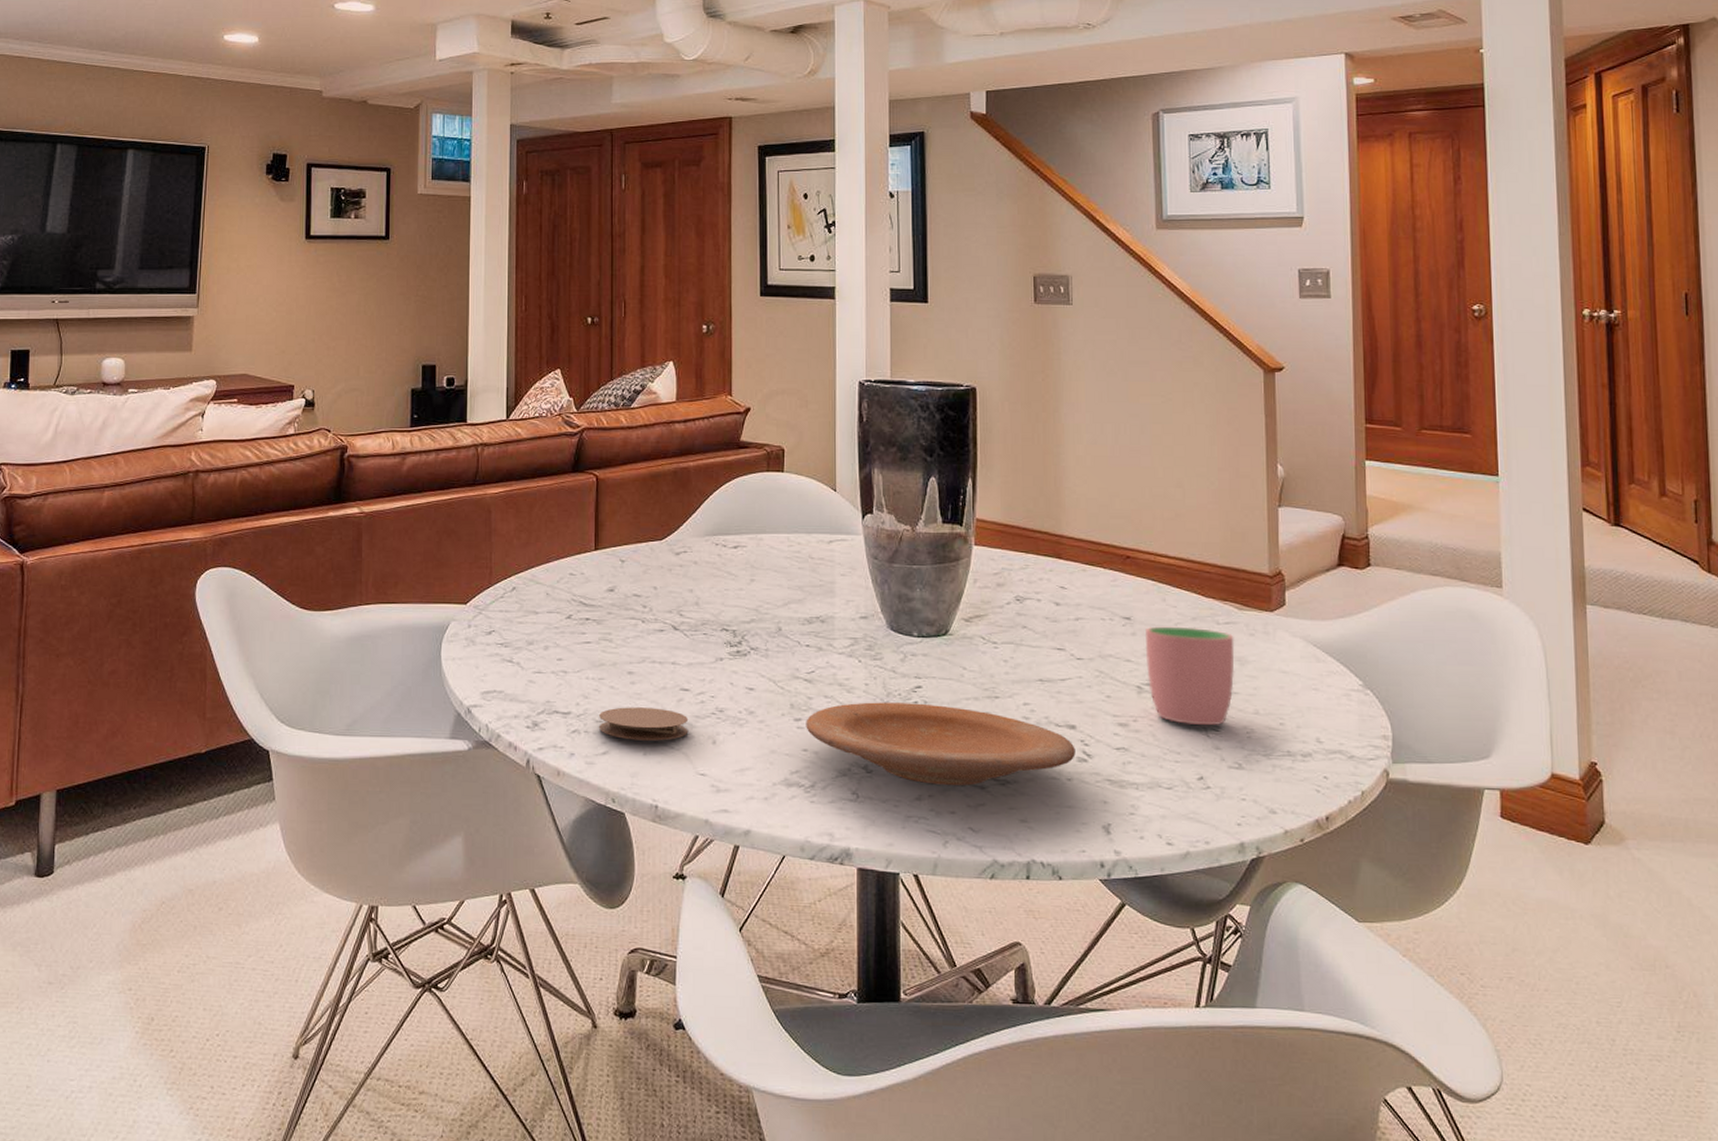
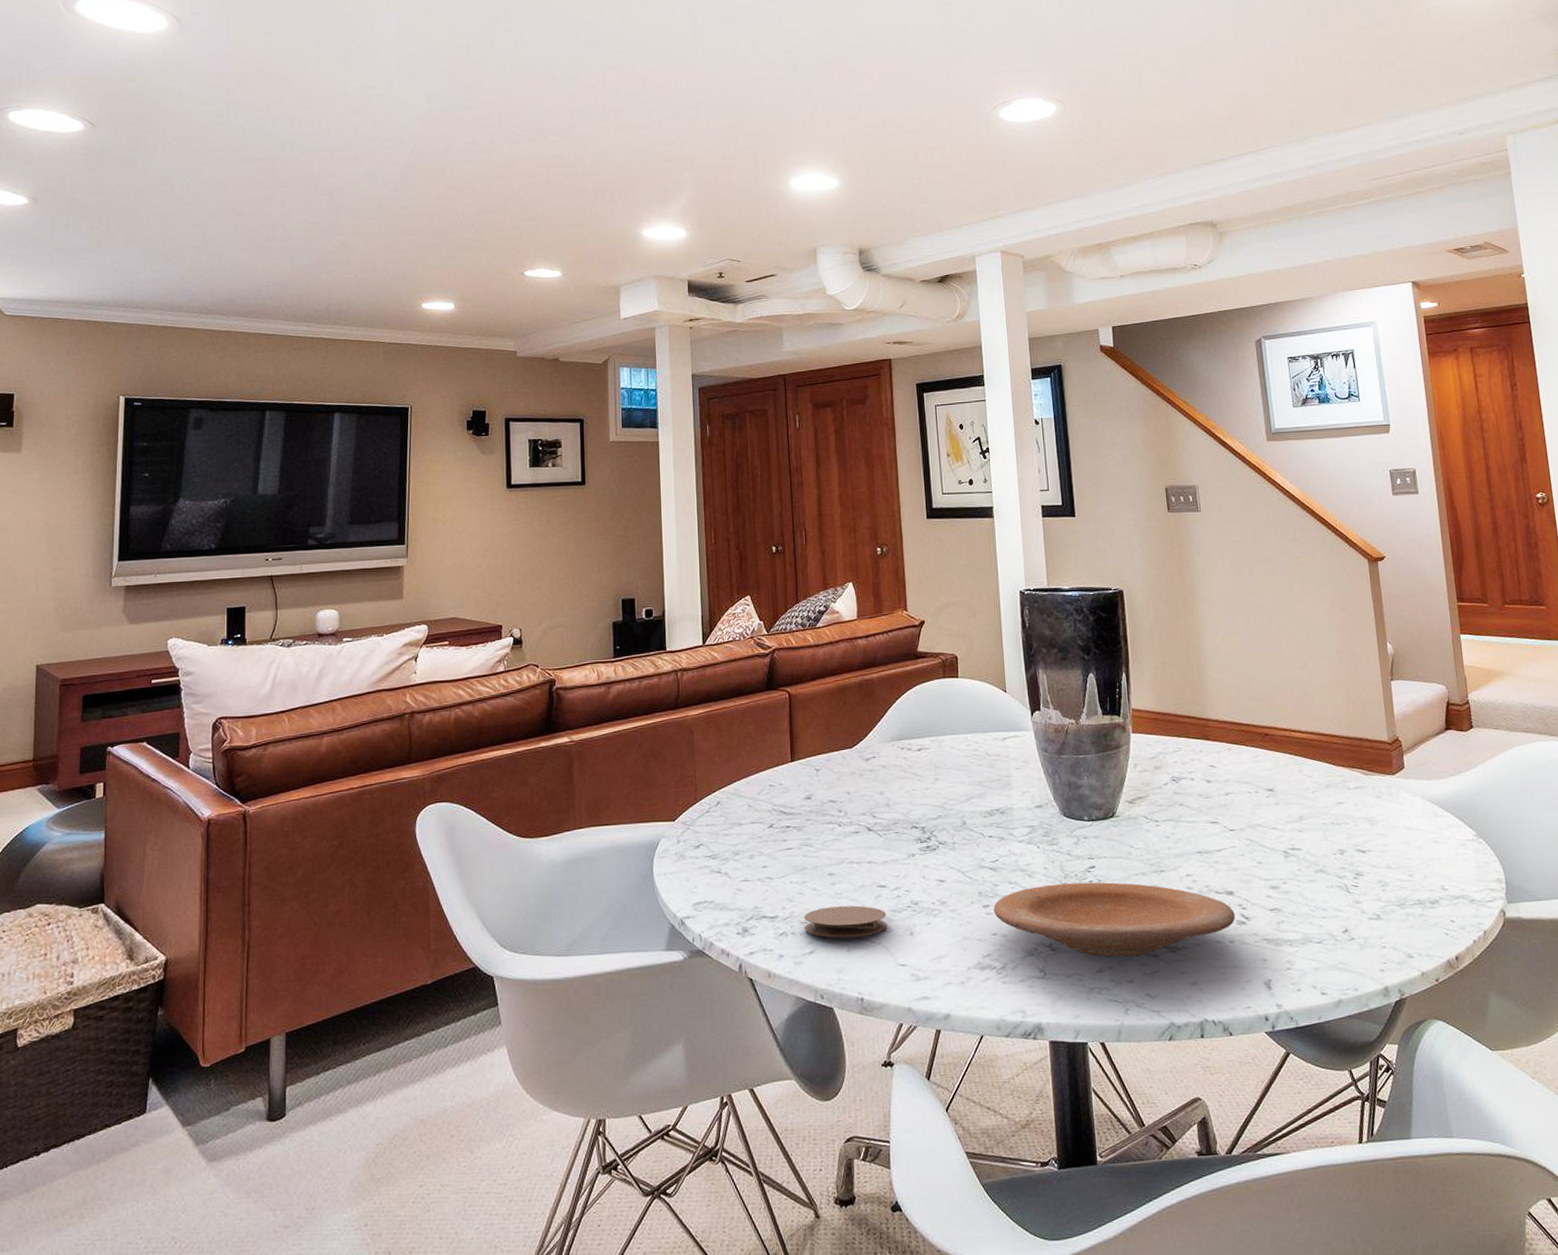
cup: present [1146,626,1235,725] -> none [1287,793,1367,883]

